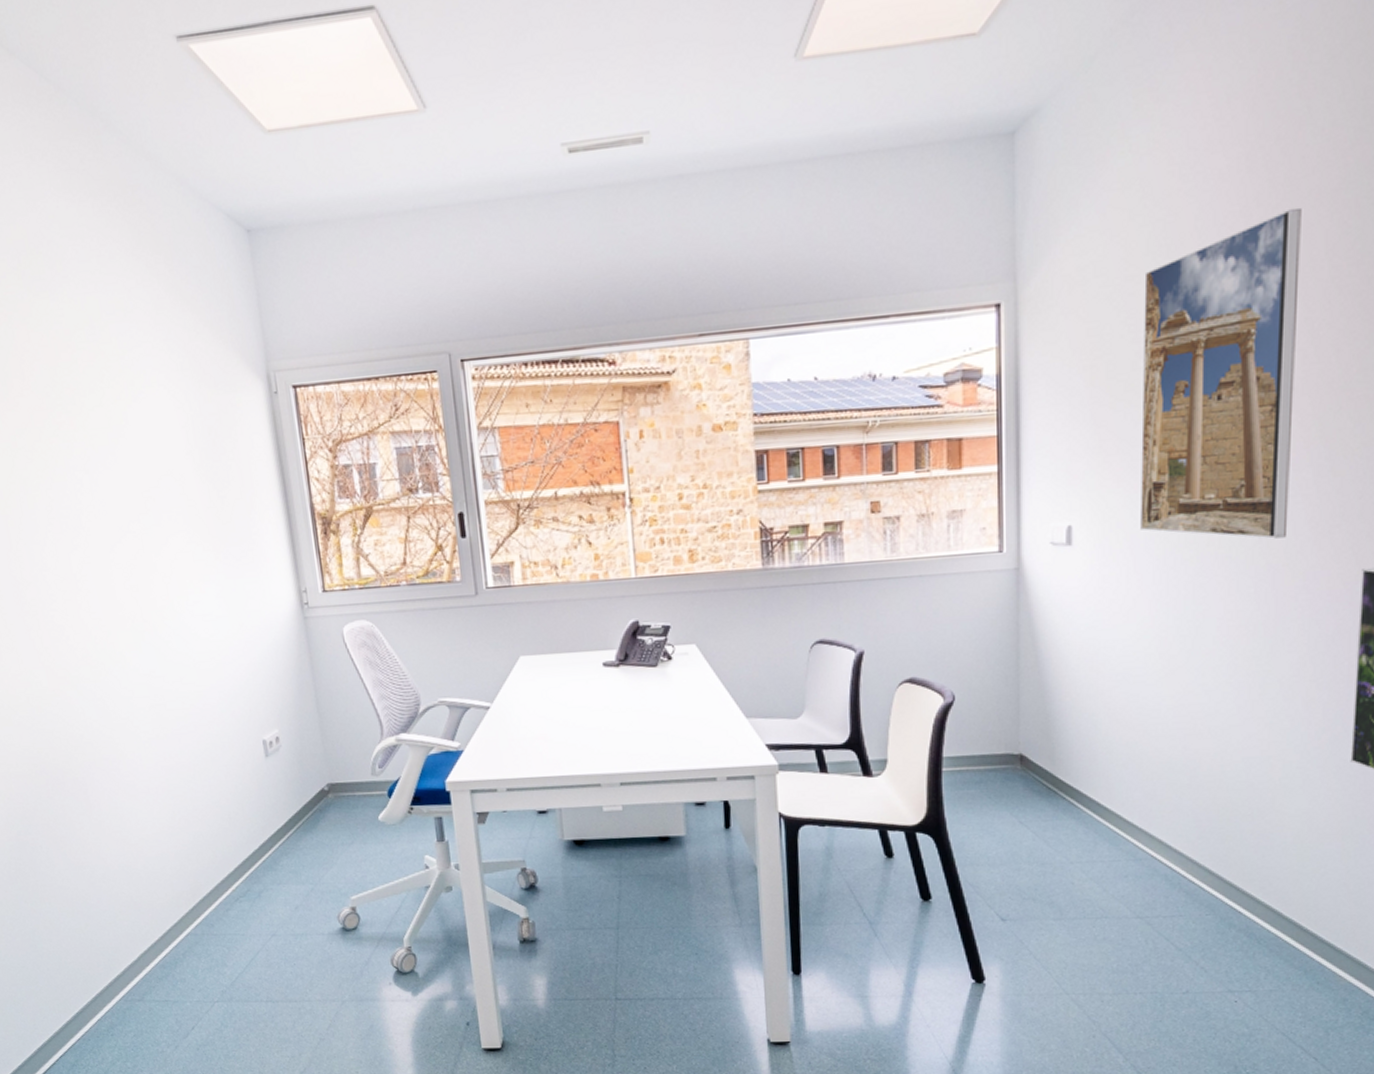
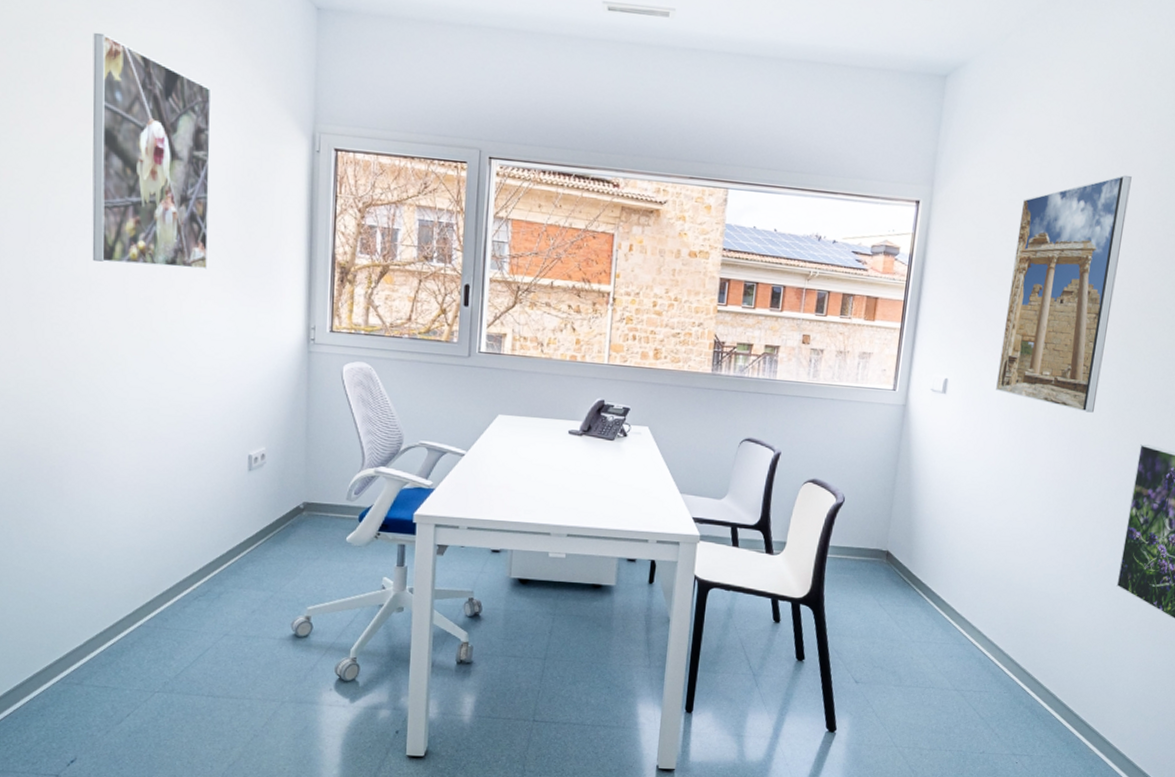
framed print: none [31,310,186,557] -> present [92,32,212,270]

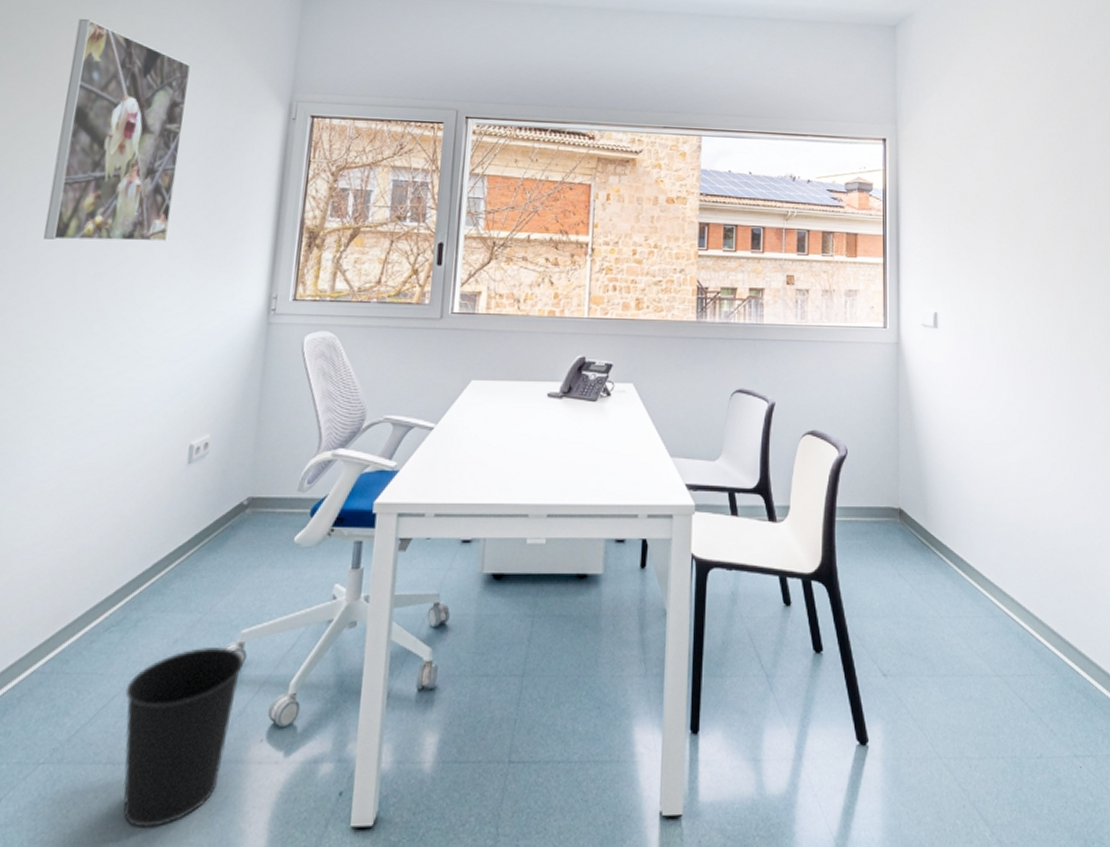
wastebasket: none [217,617,311,743] -> present [123,646,243,828]
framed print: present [996,174,1132,413] -> none [983,106,1089,339]

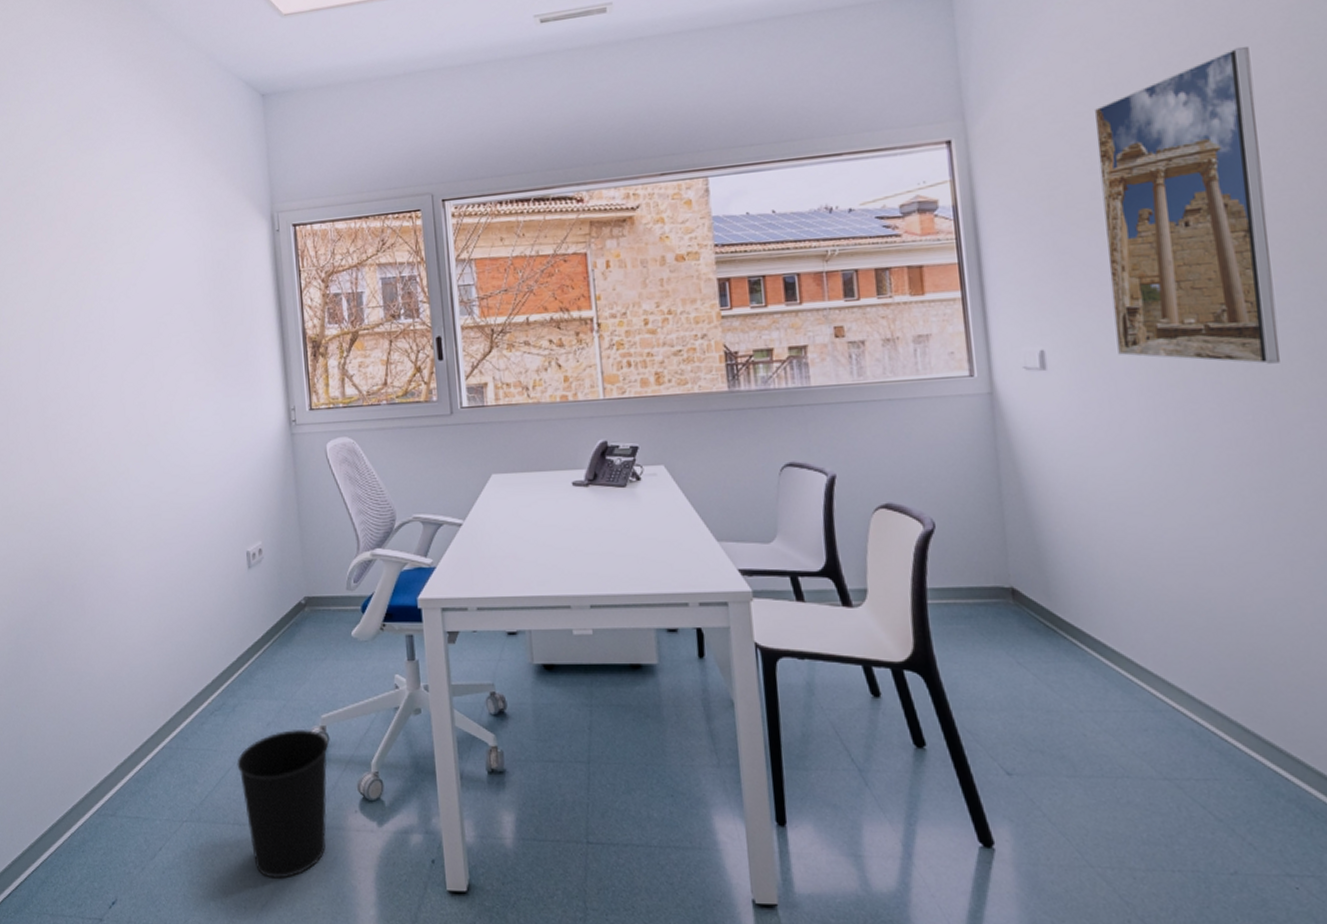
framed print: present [44,18,192,242] -> none [78,165,190,376]
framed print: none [983,106,1089,339] -> present [1094,45,1280,364]

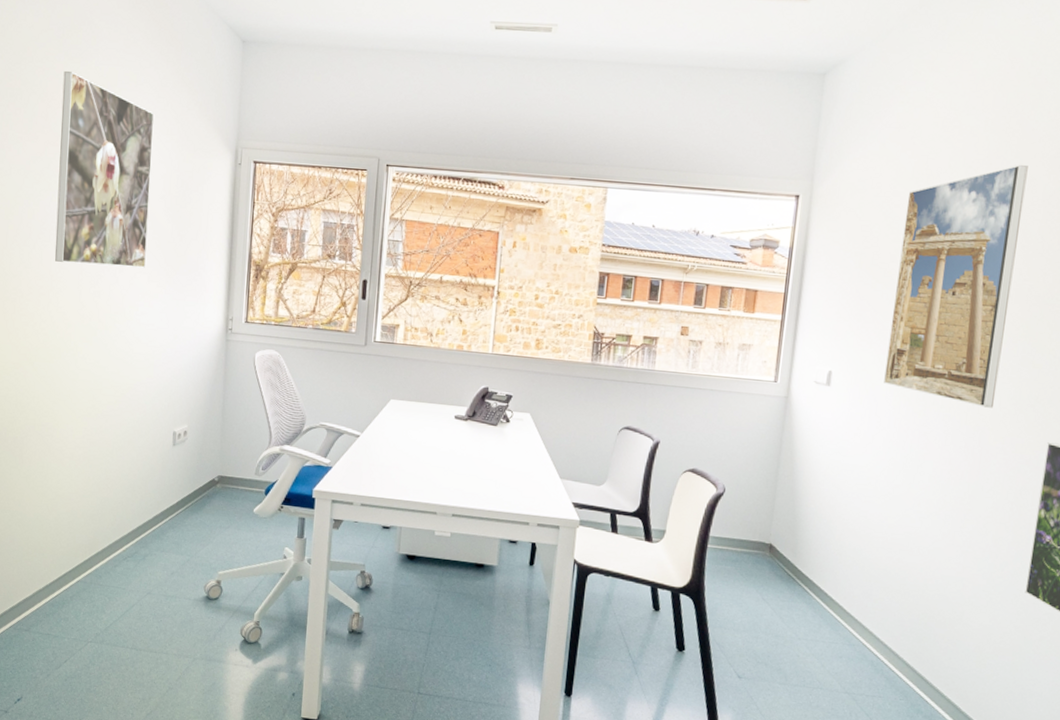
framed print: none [78,165,190,376] -> present [54,70,155,268]
wastebasket: present [237,728,328,879] -> none [141,580,221,695]

